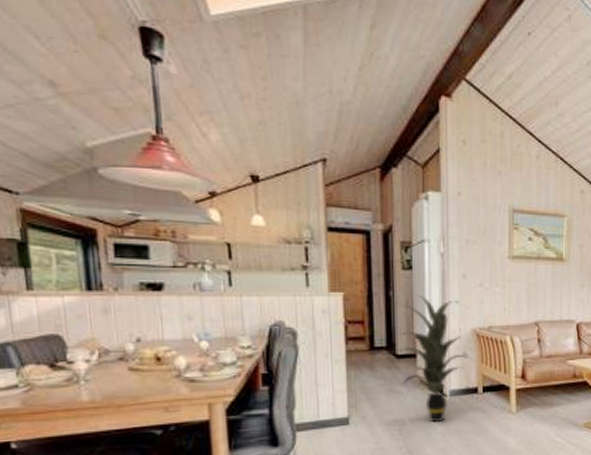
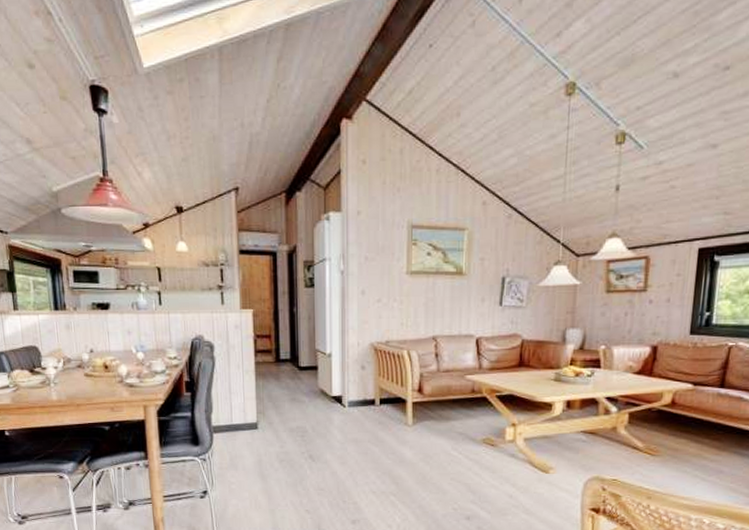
indoor plant: present [398,295,472,423] -> none [301,311,369,431]

